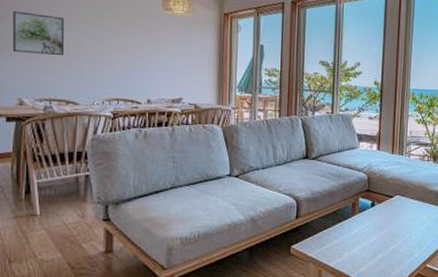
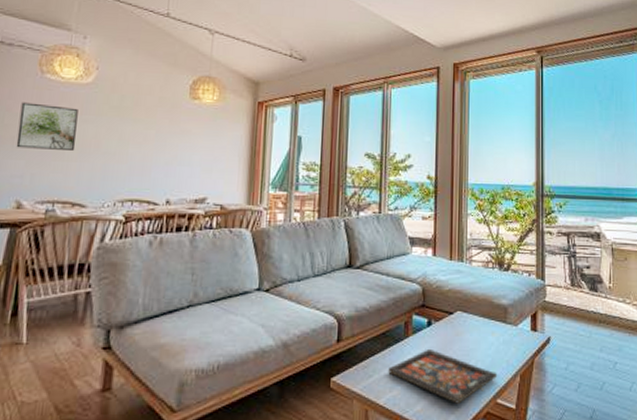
board game: none [338,224,428,267] -> present [388,348,498,404]

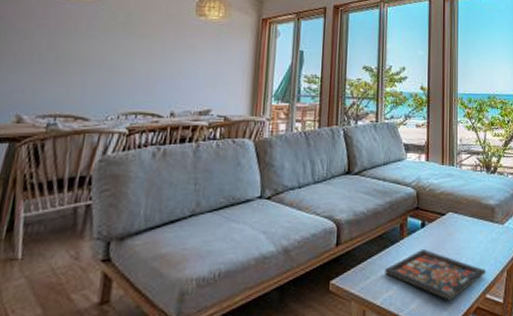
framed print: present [16,102,78,150] -> none [18,18,84,65]

